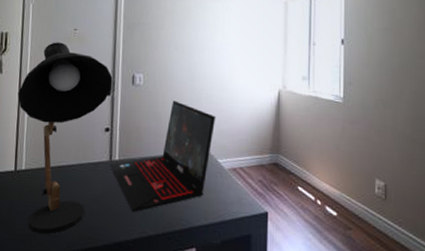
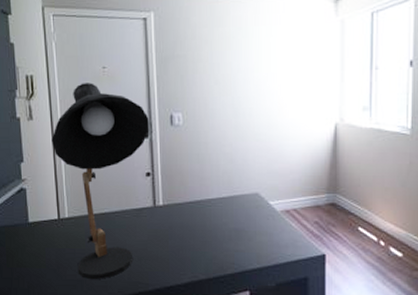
laptop: present [110,100,216,213] -> none [154,140,265,258]

